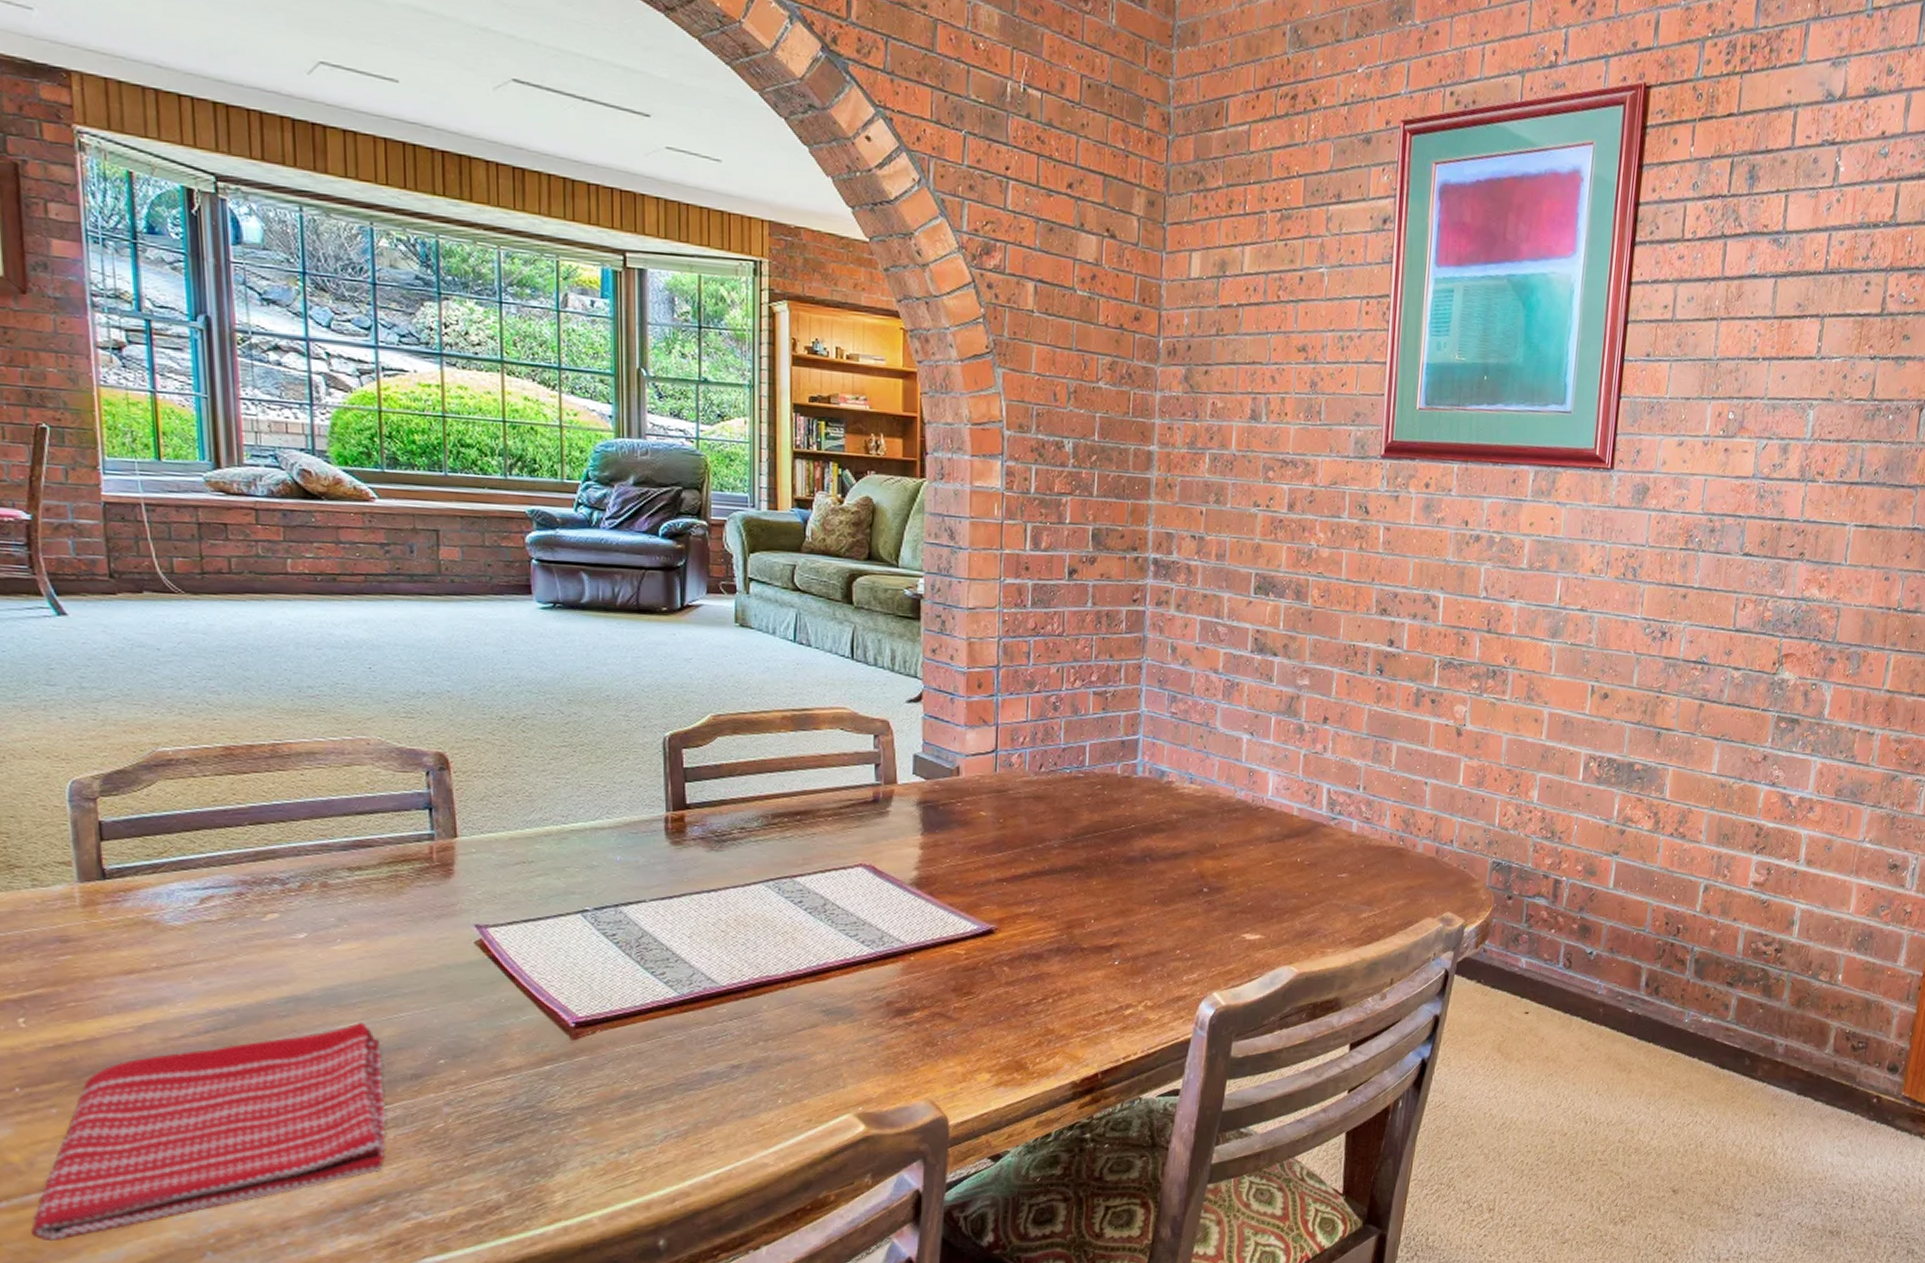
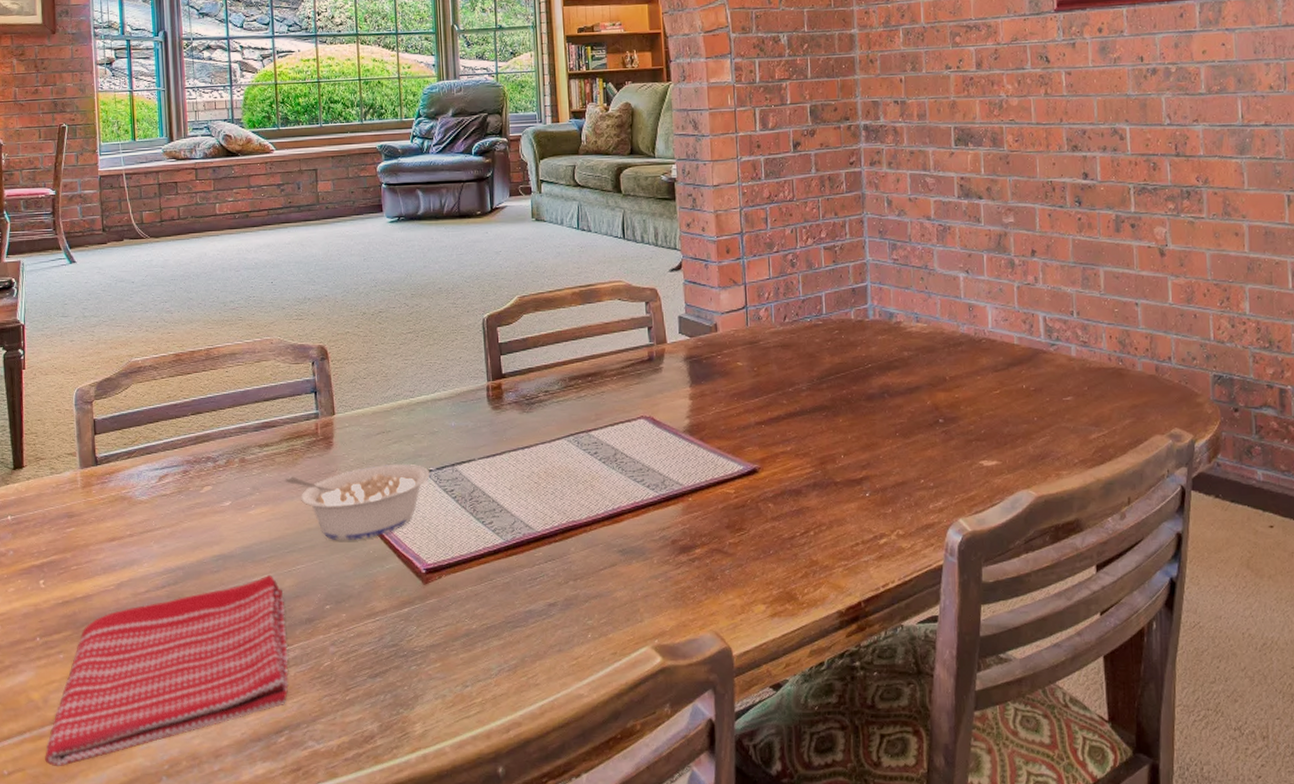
legume: none [384,901,585,987] -> present [285,464,430,541]

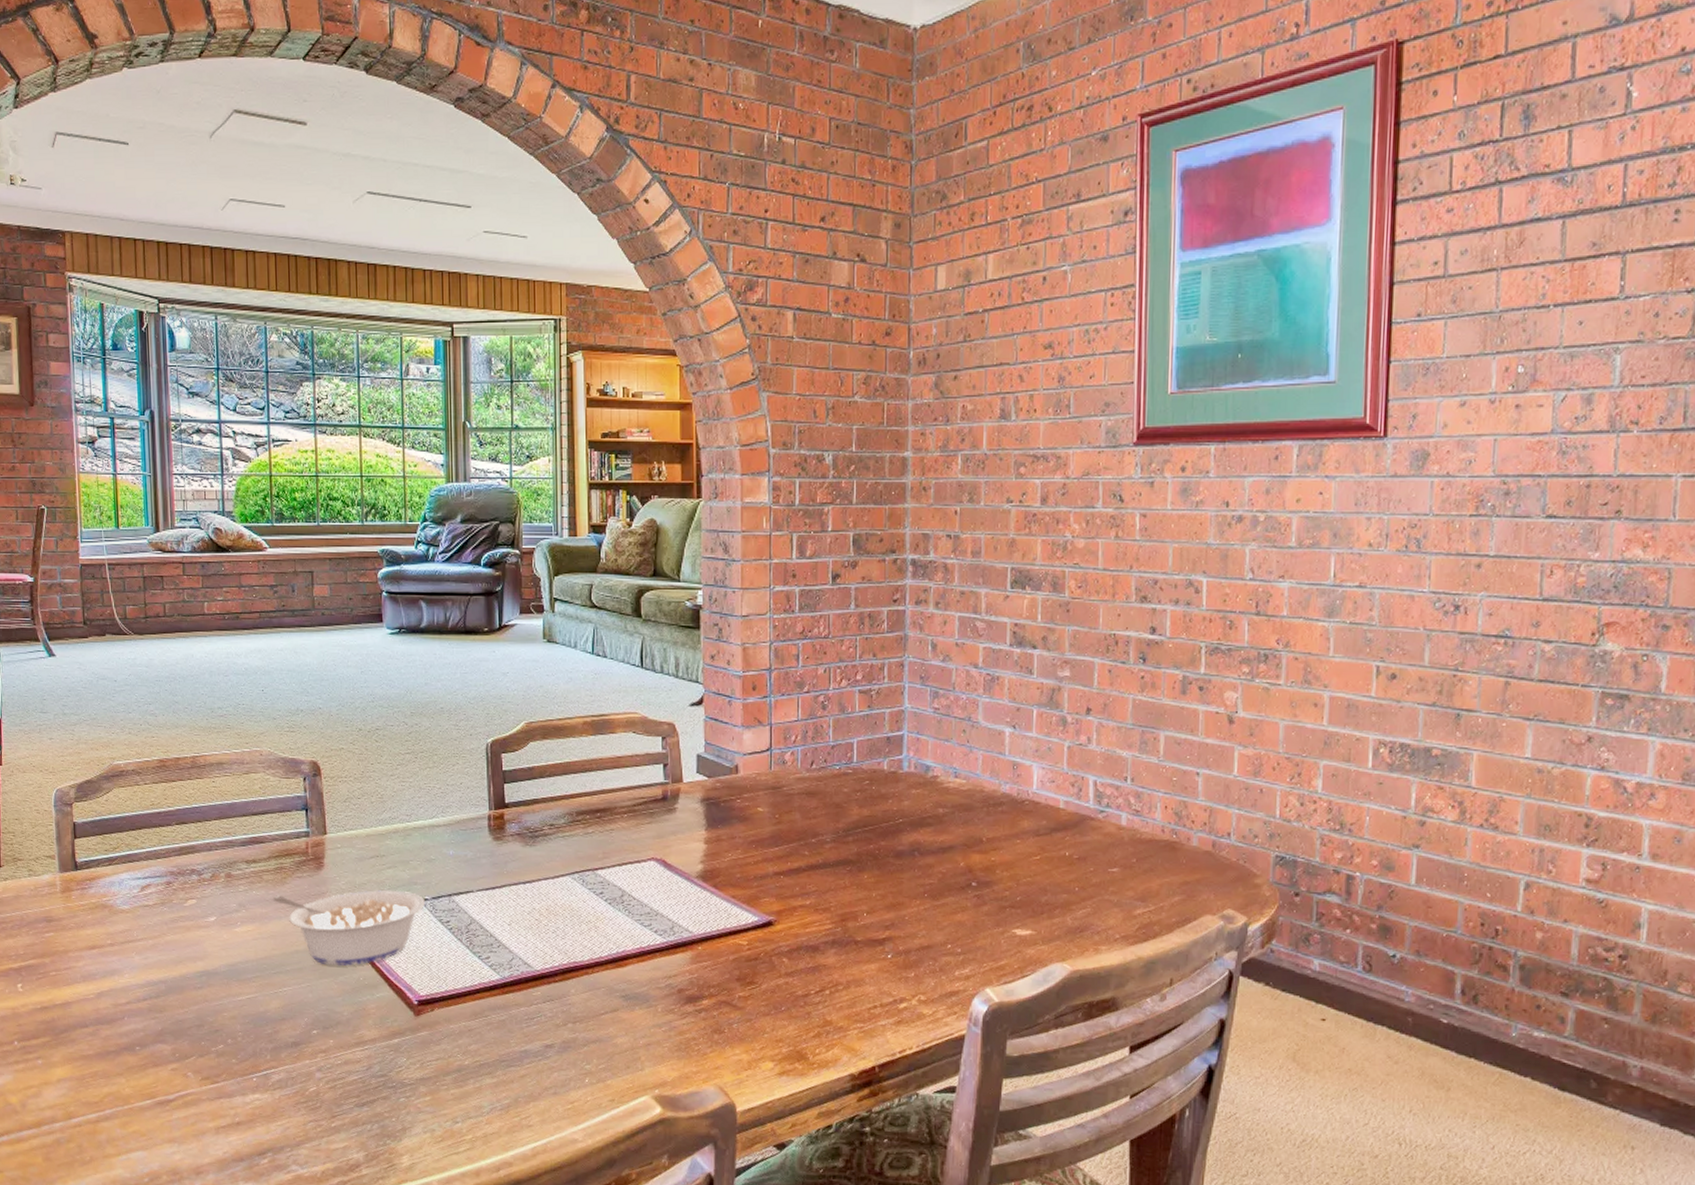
dish towel: present [45,575,289,767] -> none [23,995,273,1172]

